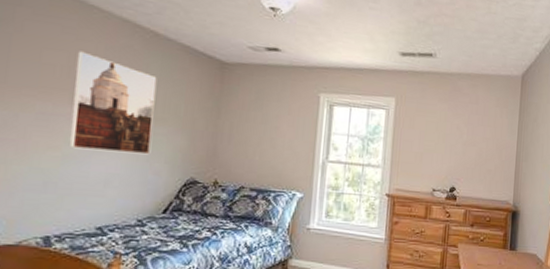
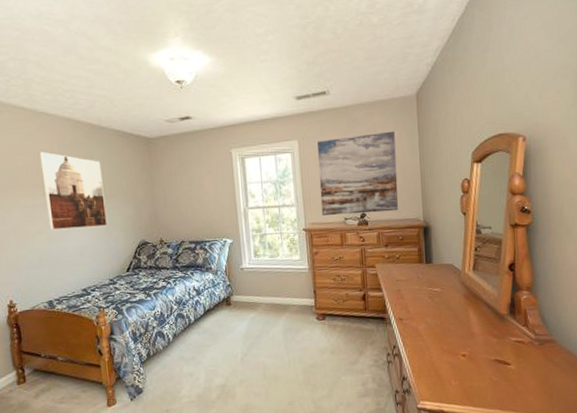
wall art: none [409,103,496,190] -> present [317,131,399,215]

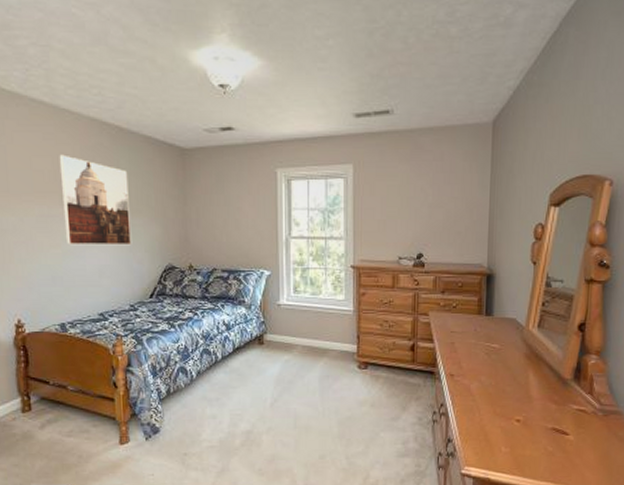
wall art: present [317,131,399,215] -> none [373,162,464,254]

